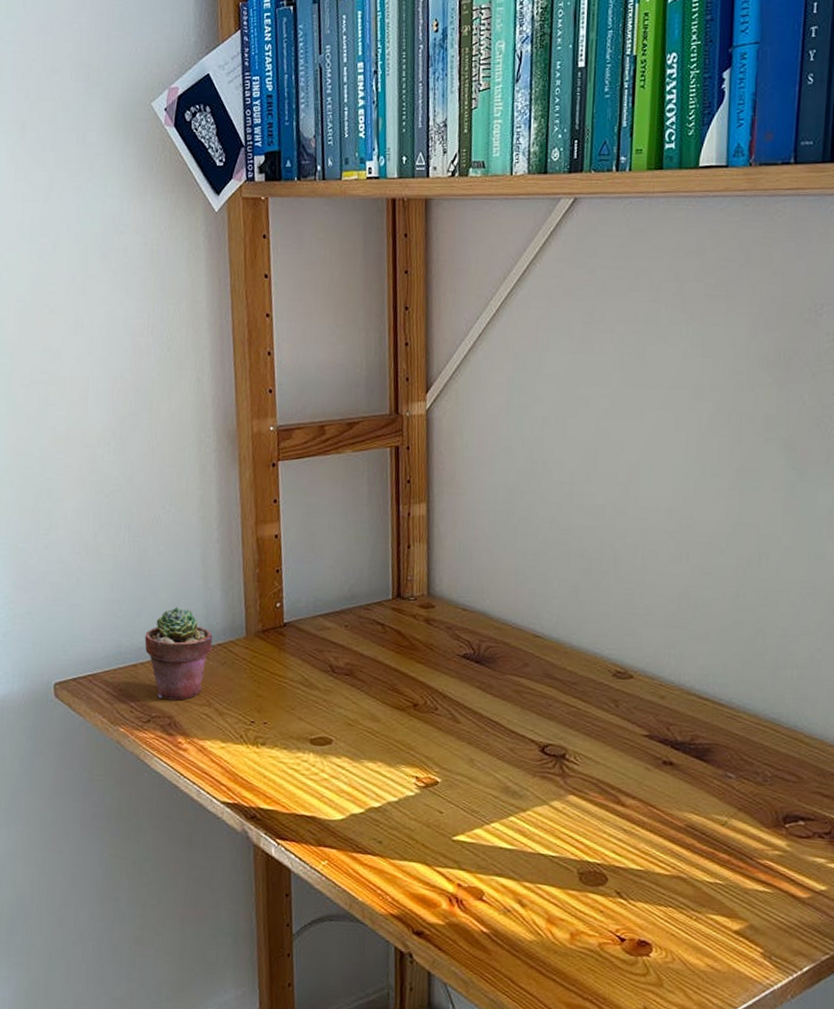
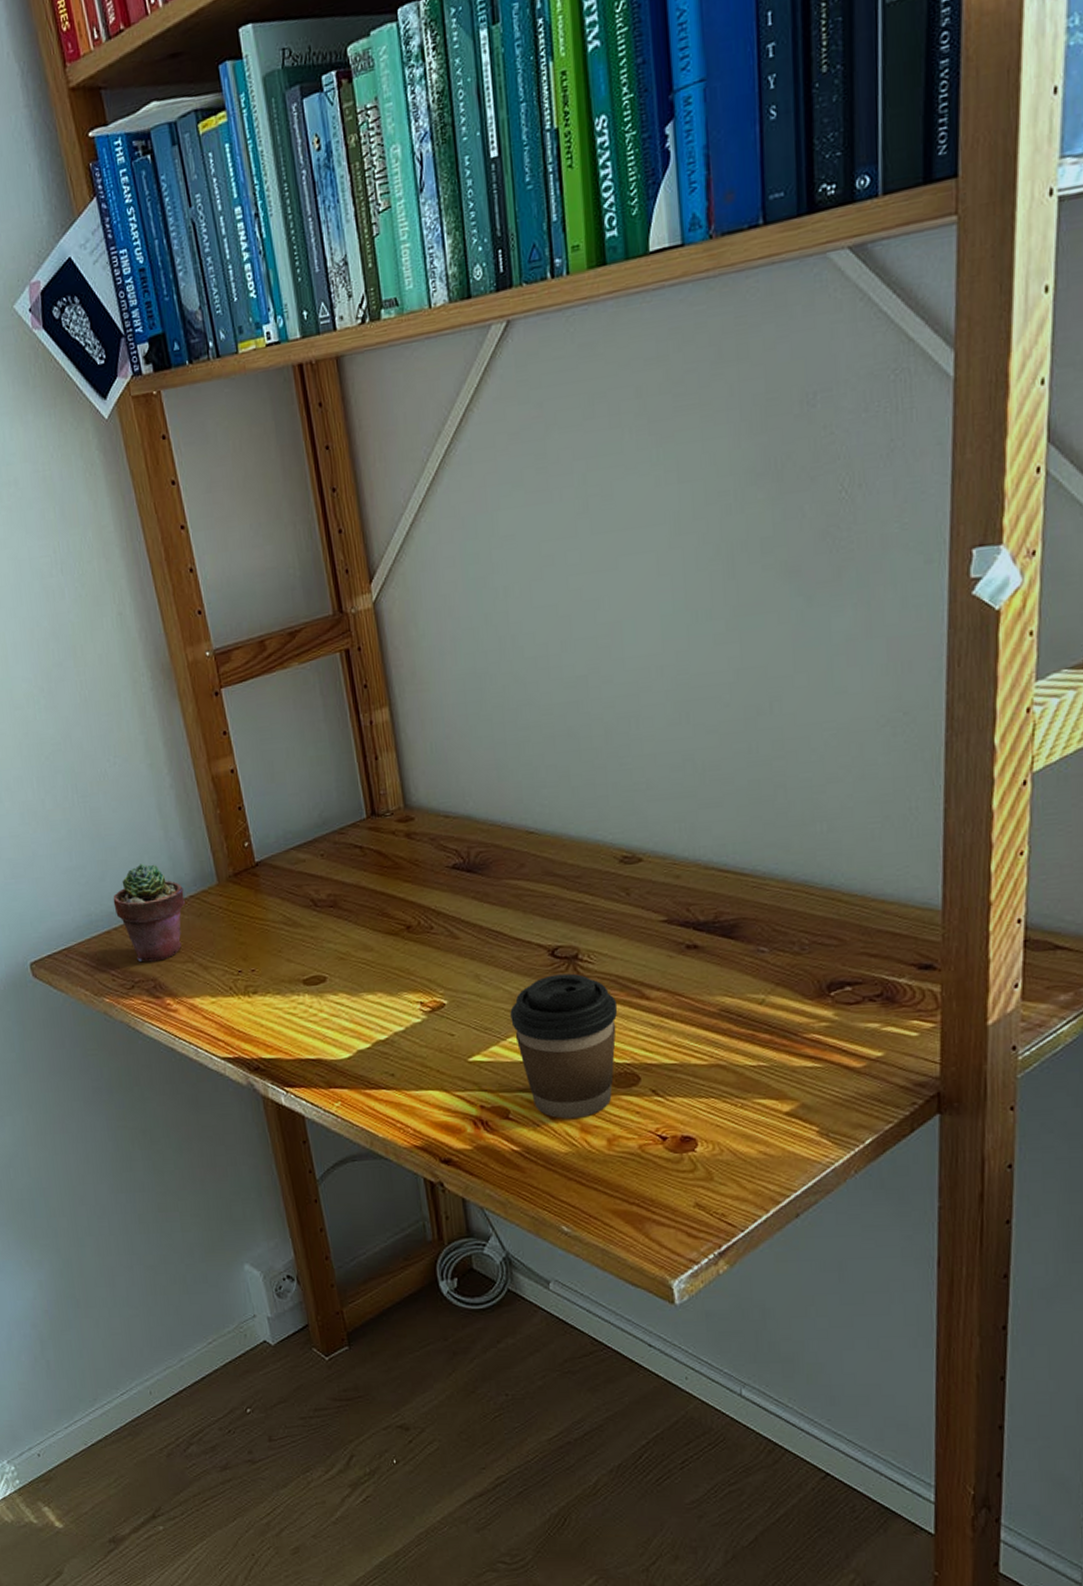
coffee cup: none [496,770,595,909] -> present [510,973,618,1119]

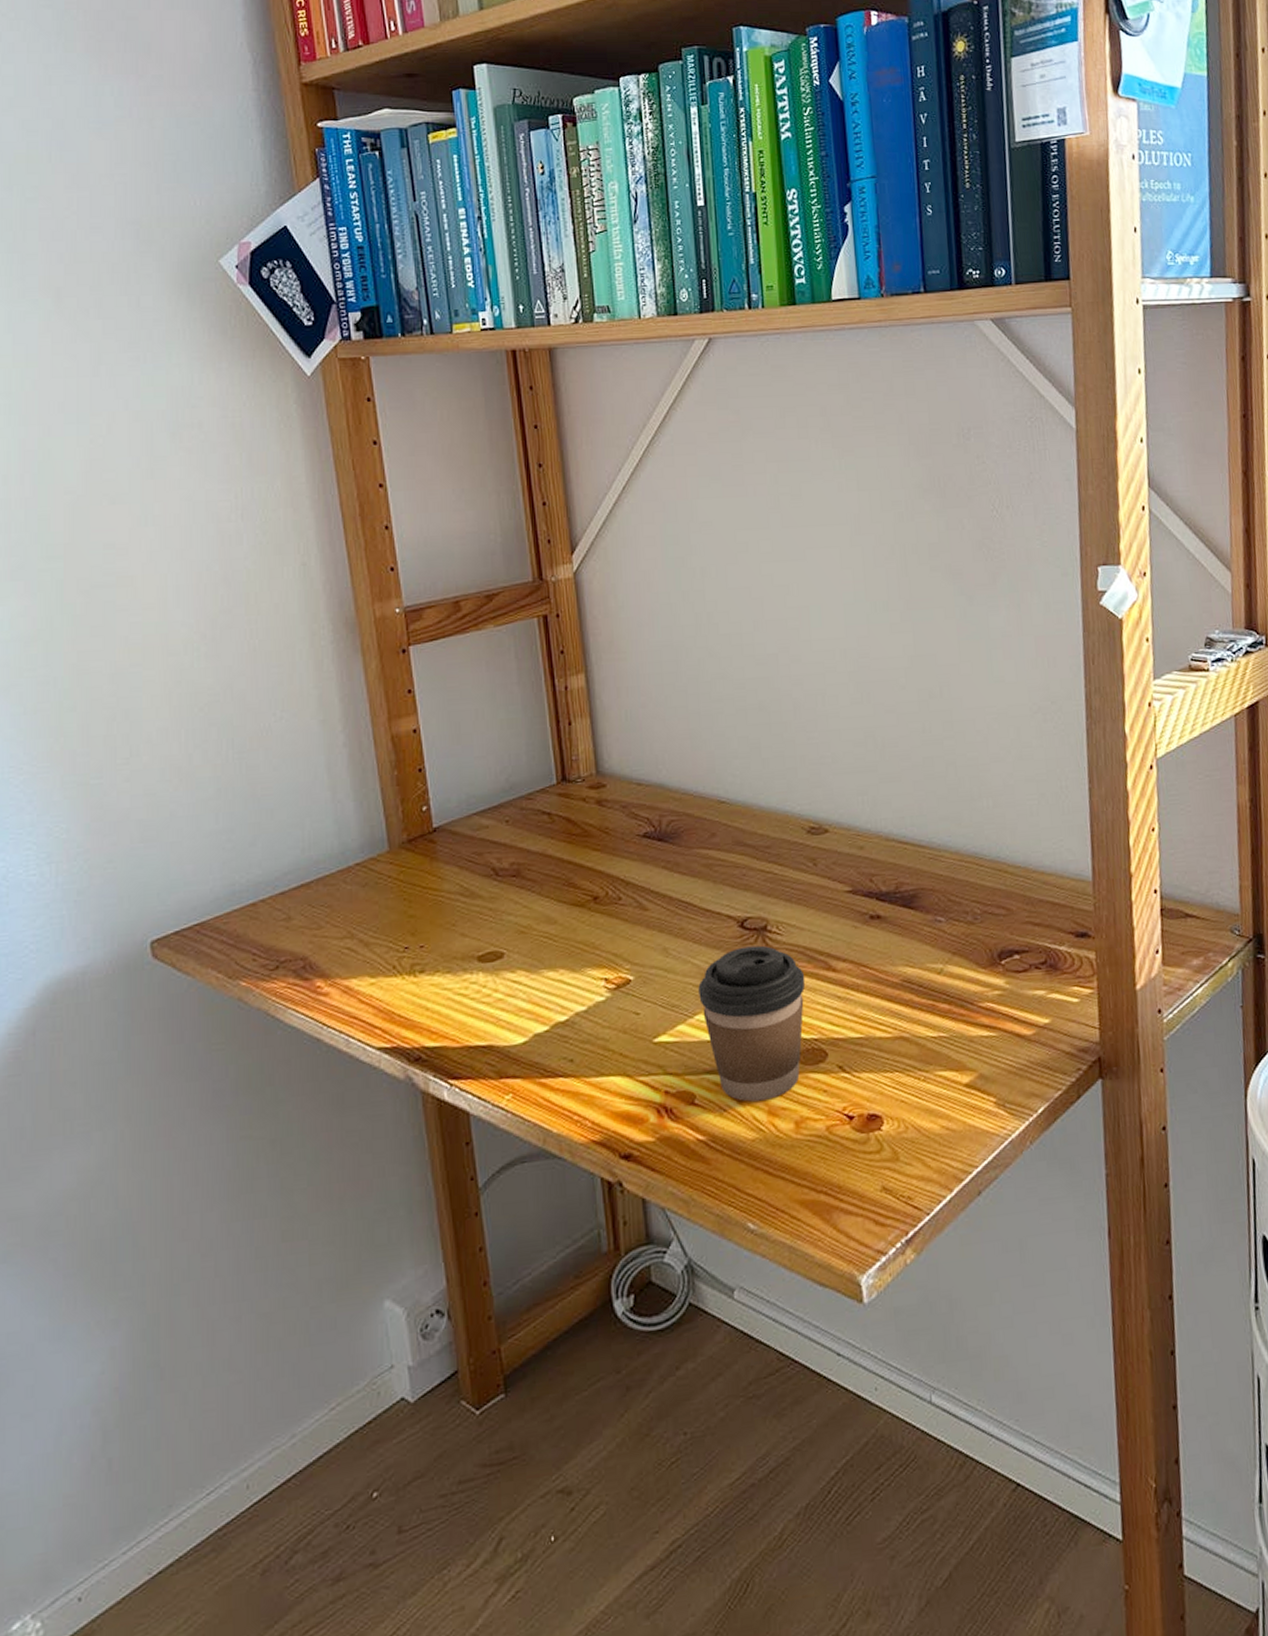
potted succulent: present [113,863,185,962] -> none [263,827,349,938]

